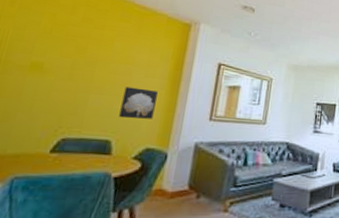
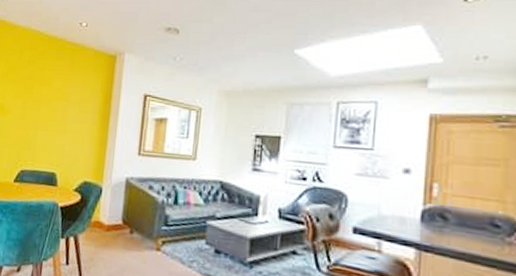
wall art: present [119,87,158,119] -> none [61,123,90,154]

